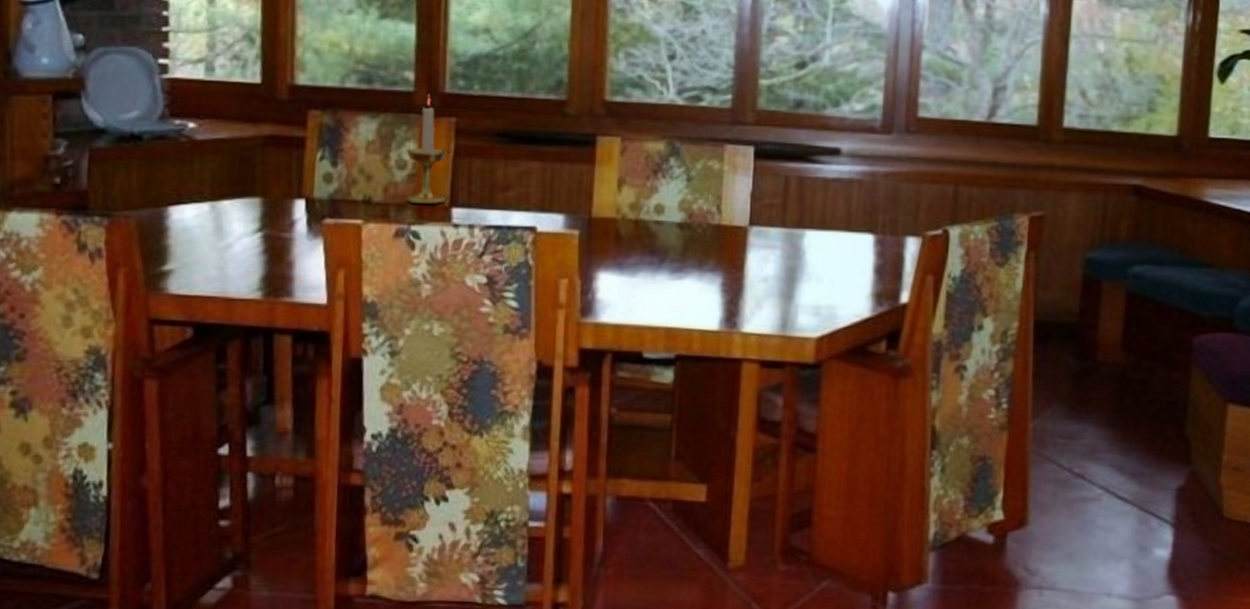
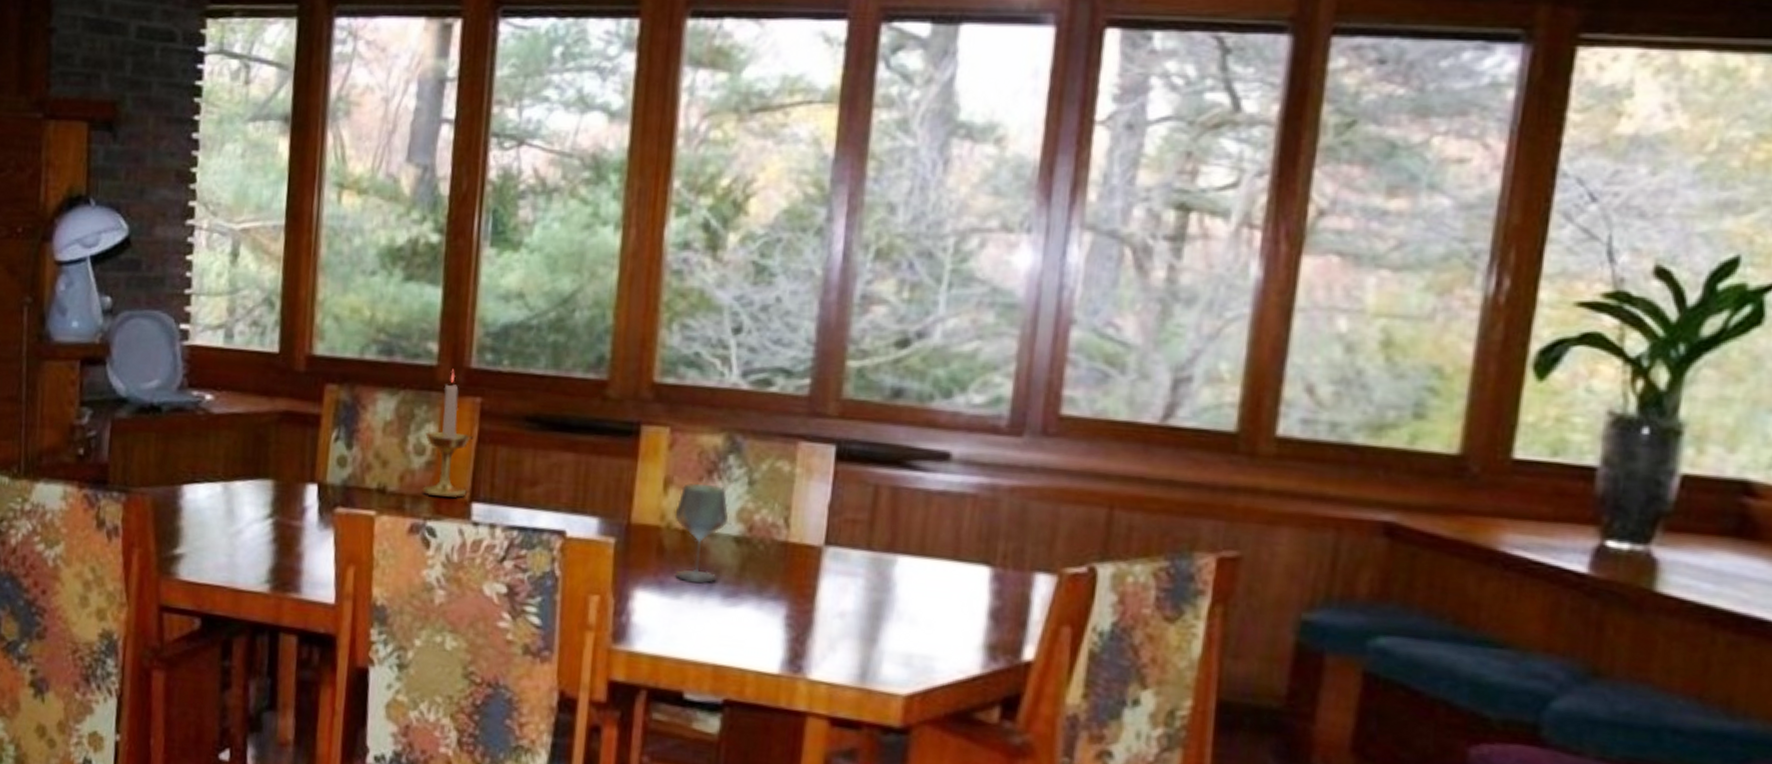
wine glass: none [628,182,673,263] -> present [675,484,729,584]

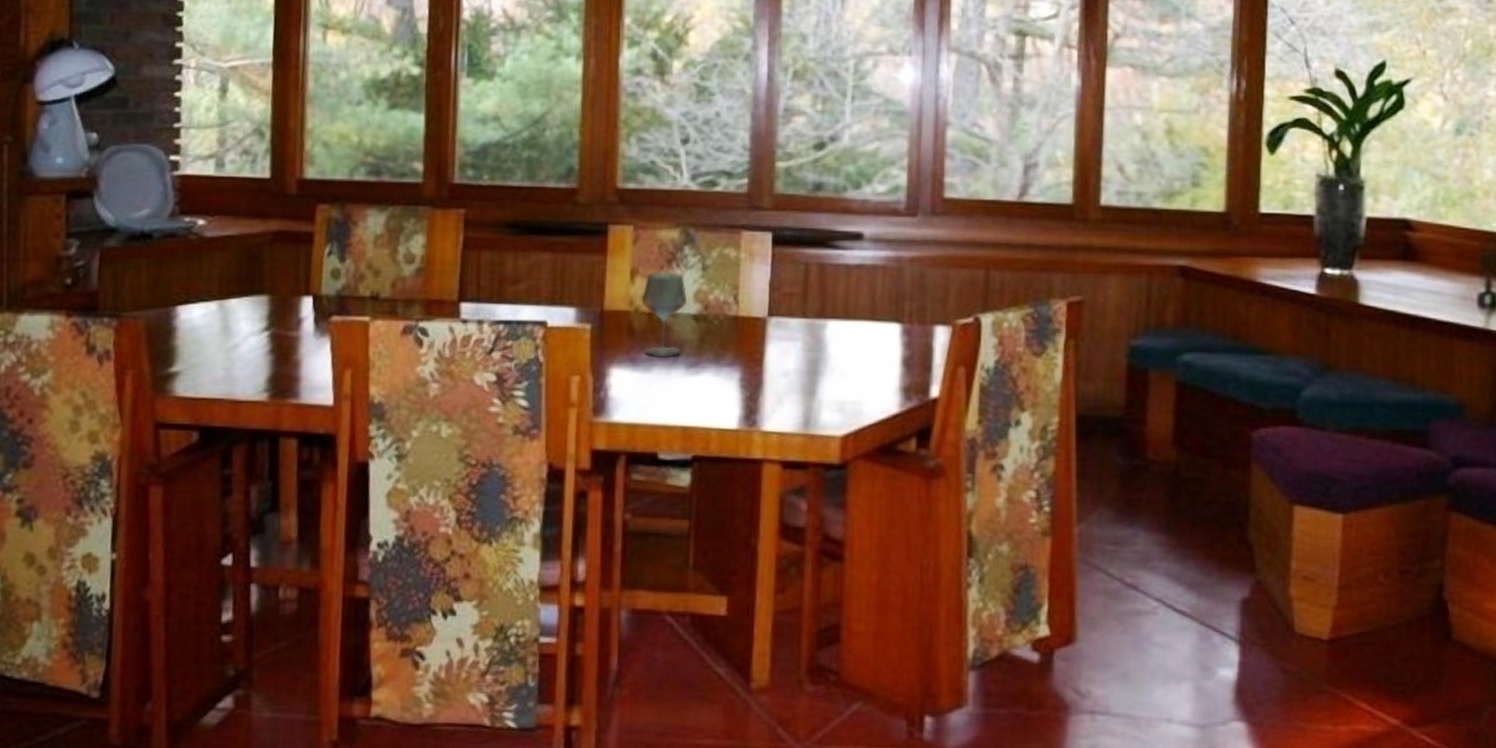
candlestick: present [422,368,472,498] -> none [413,185,457,300]

